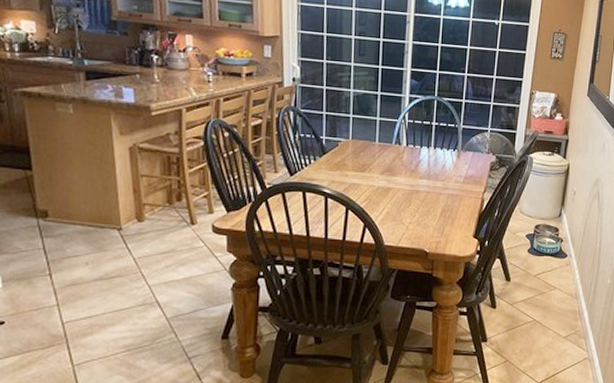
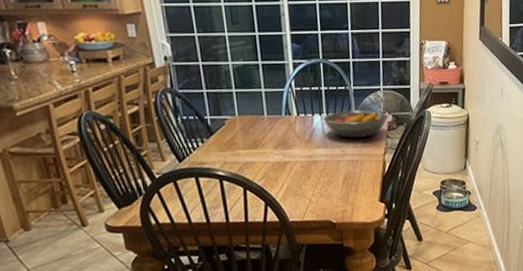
fruit bowl: none [430,147,492,174] -> present [323,110,389,138]

